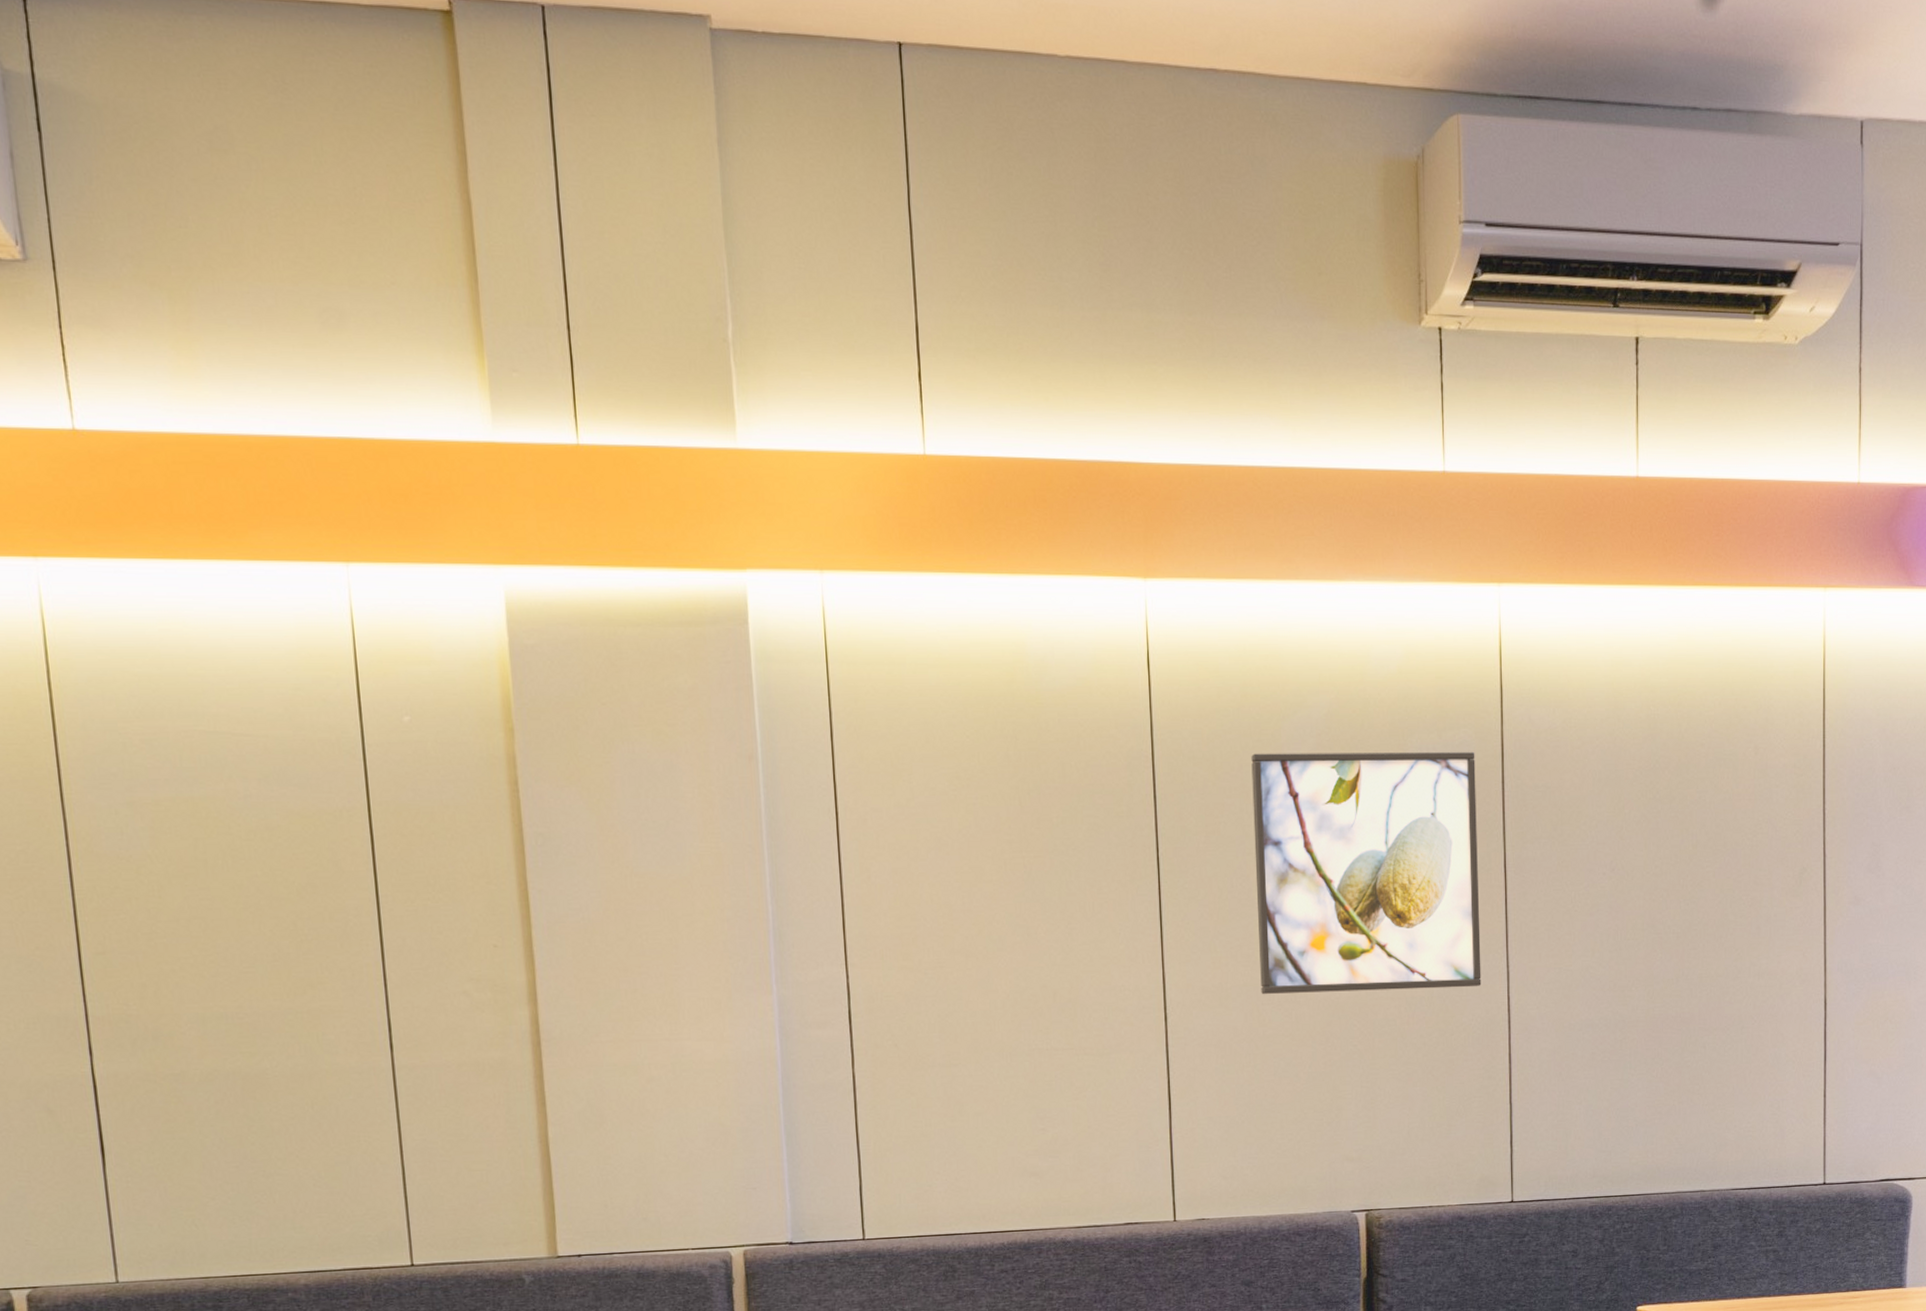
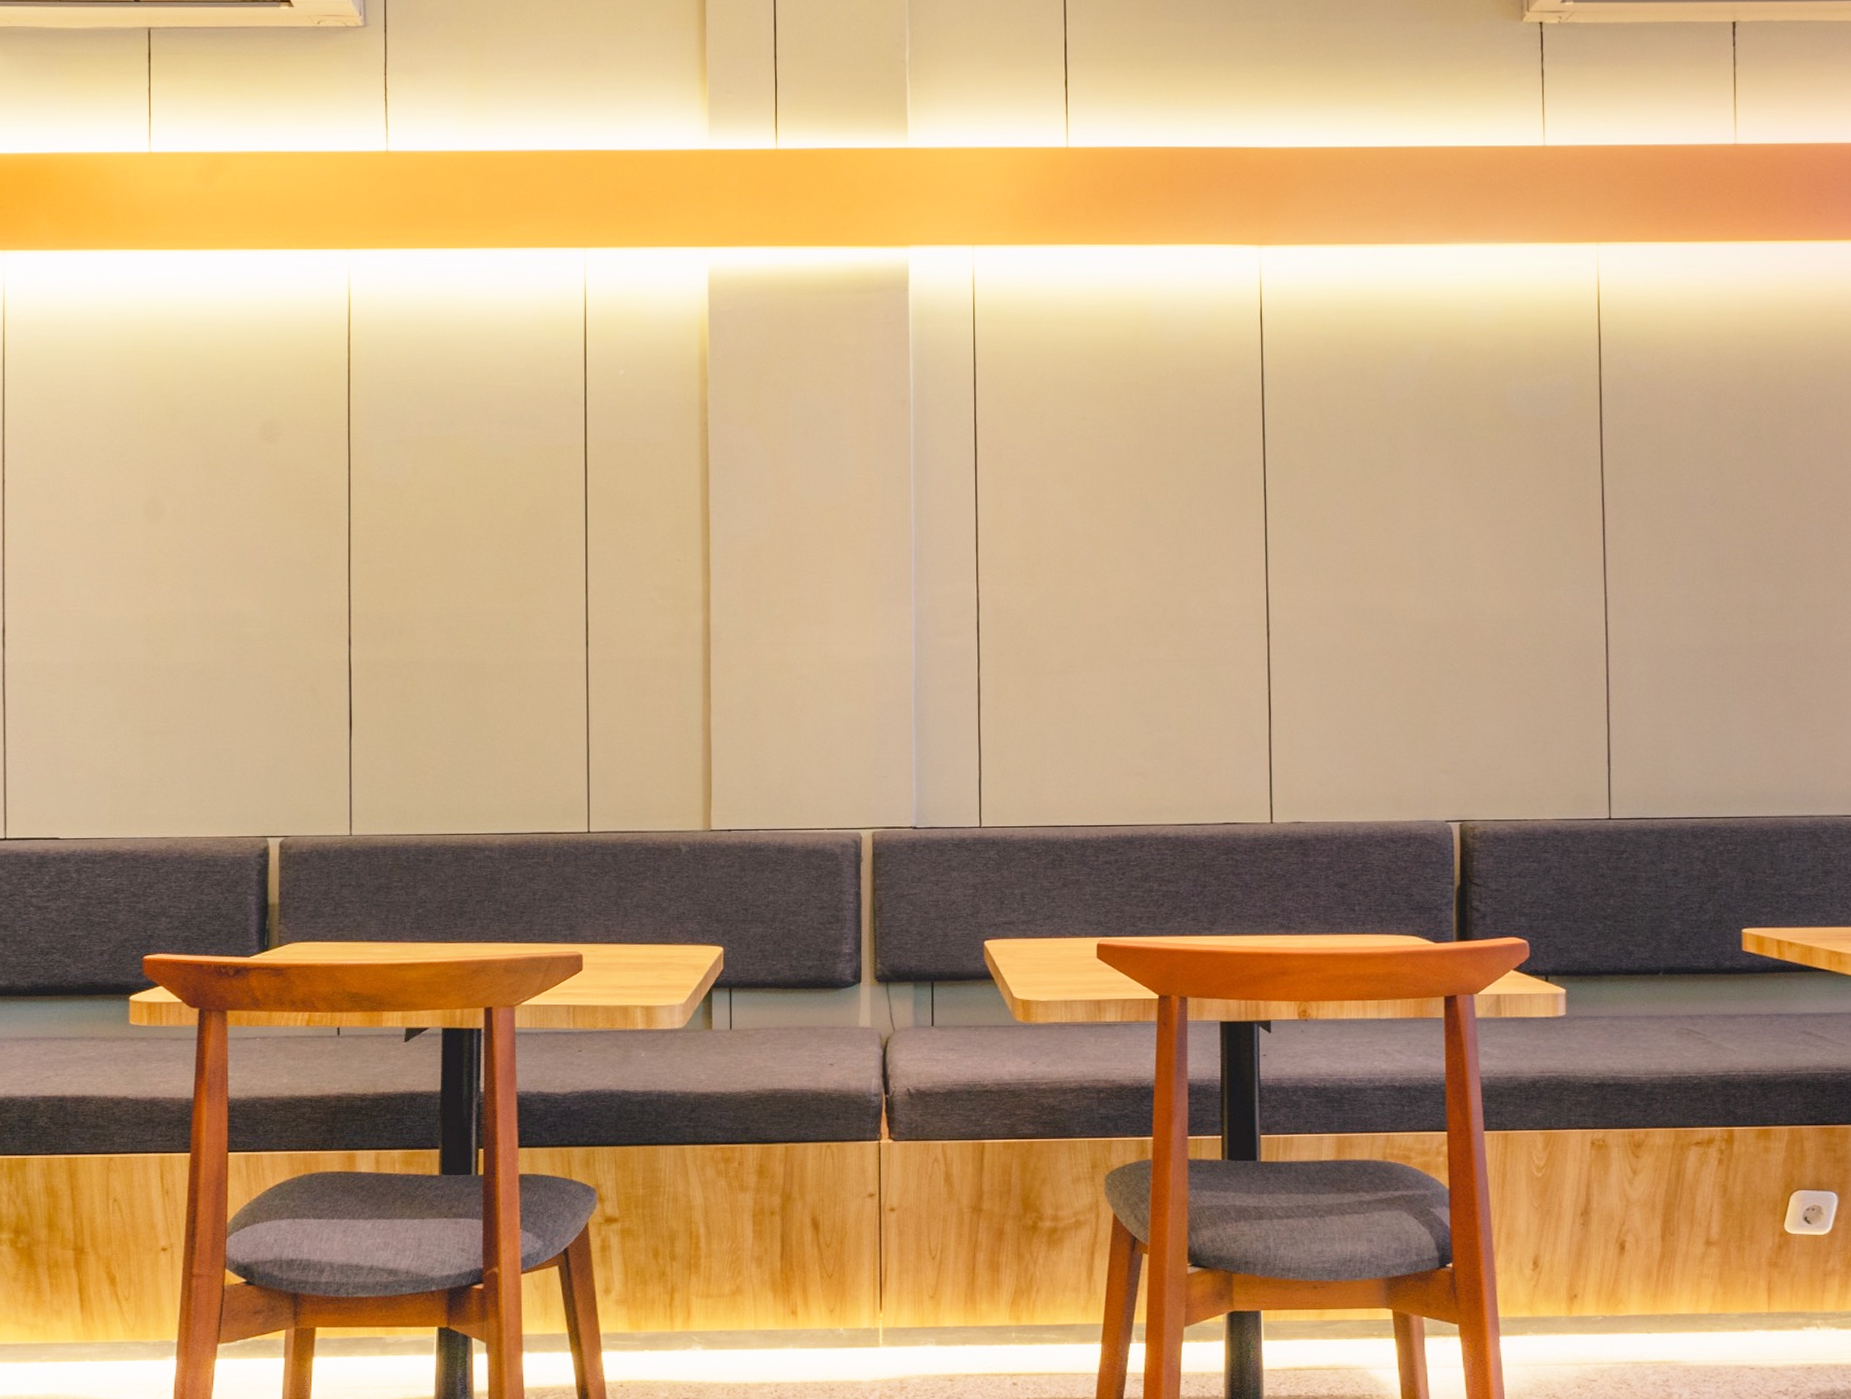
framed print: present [1251,751,1482,995] -> none [1355,394,1579,615]

